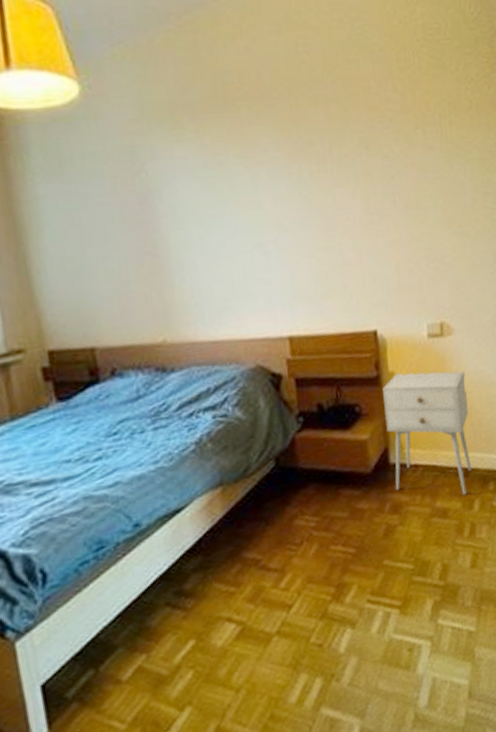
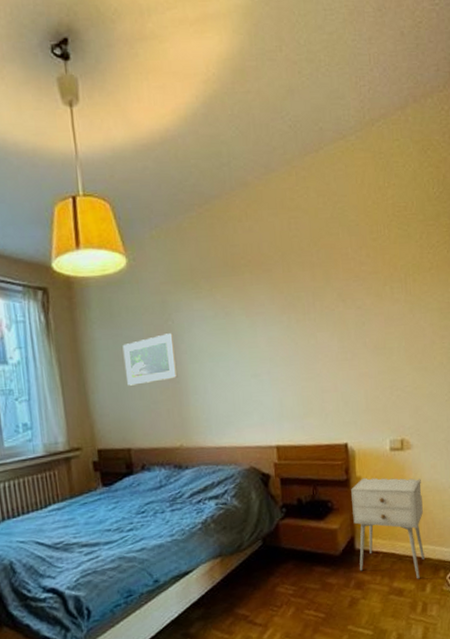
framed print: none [78,189,156,262] -> present [122,333,178,386]

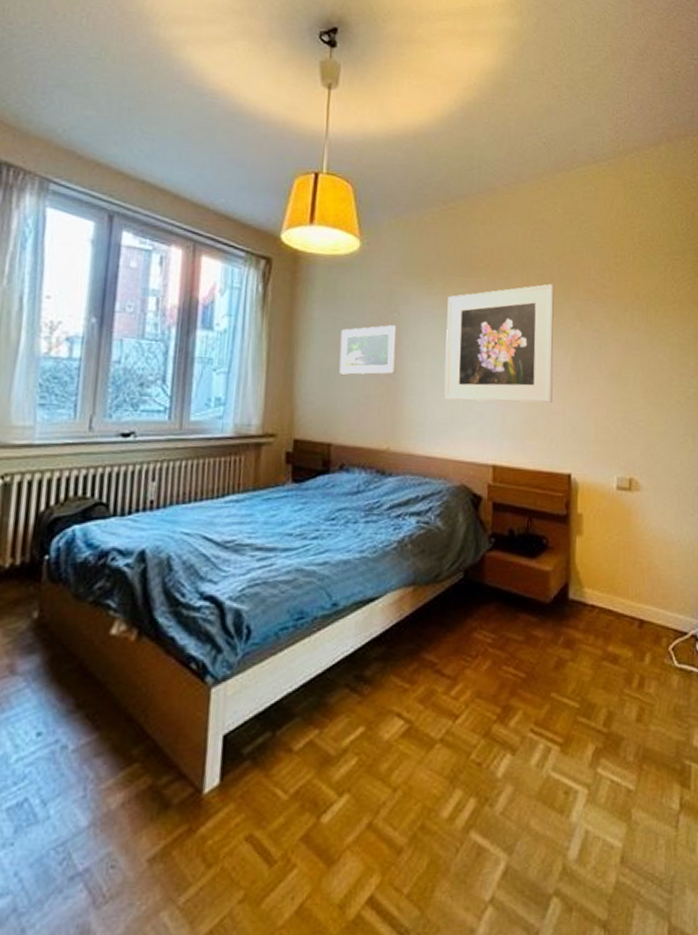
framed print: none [216,269,324,395] -> present [444,284,554,403]
nightstand: present [351,477,425,579] -> none [569,516,648,646]

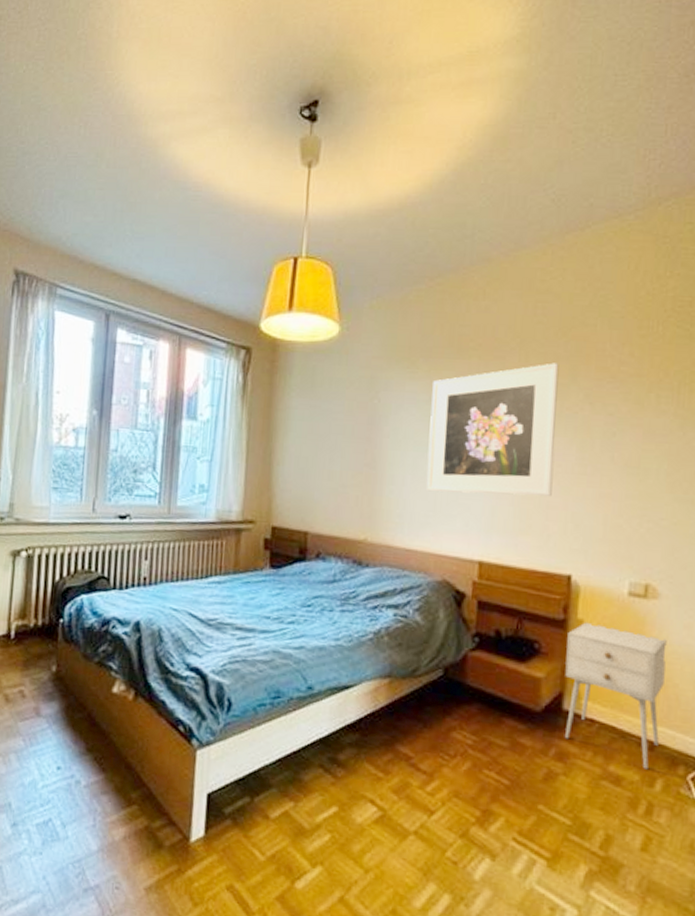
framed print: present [339,325,398,375] -> none [317,412,378,464]
nightstand: none [569,516,648,646] -> present [565,622,667,770]

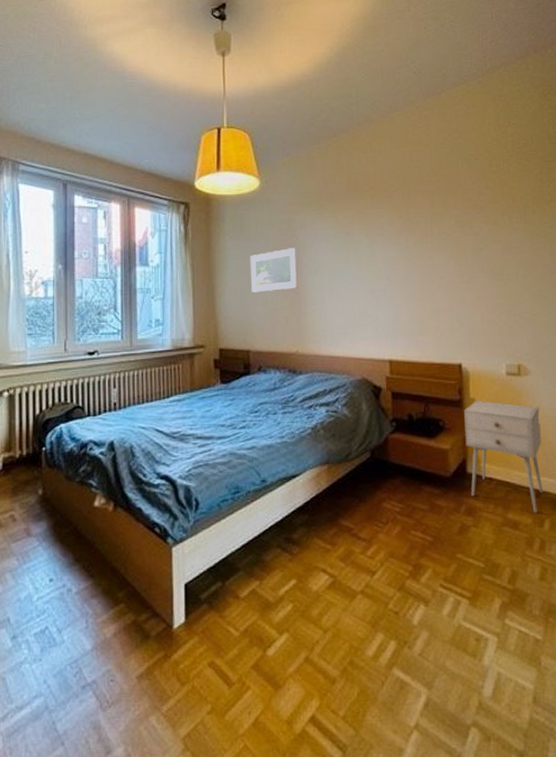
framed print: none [317,412,378,464] -> present [250,248,298,293]
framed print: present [427,363,559,497] -> none [338,197,439,308]

